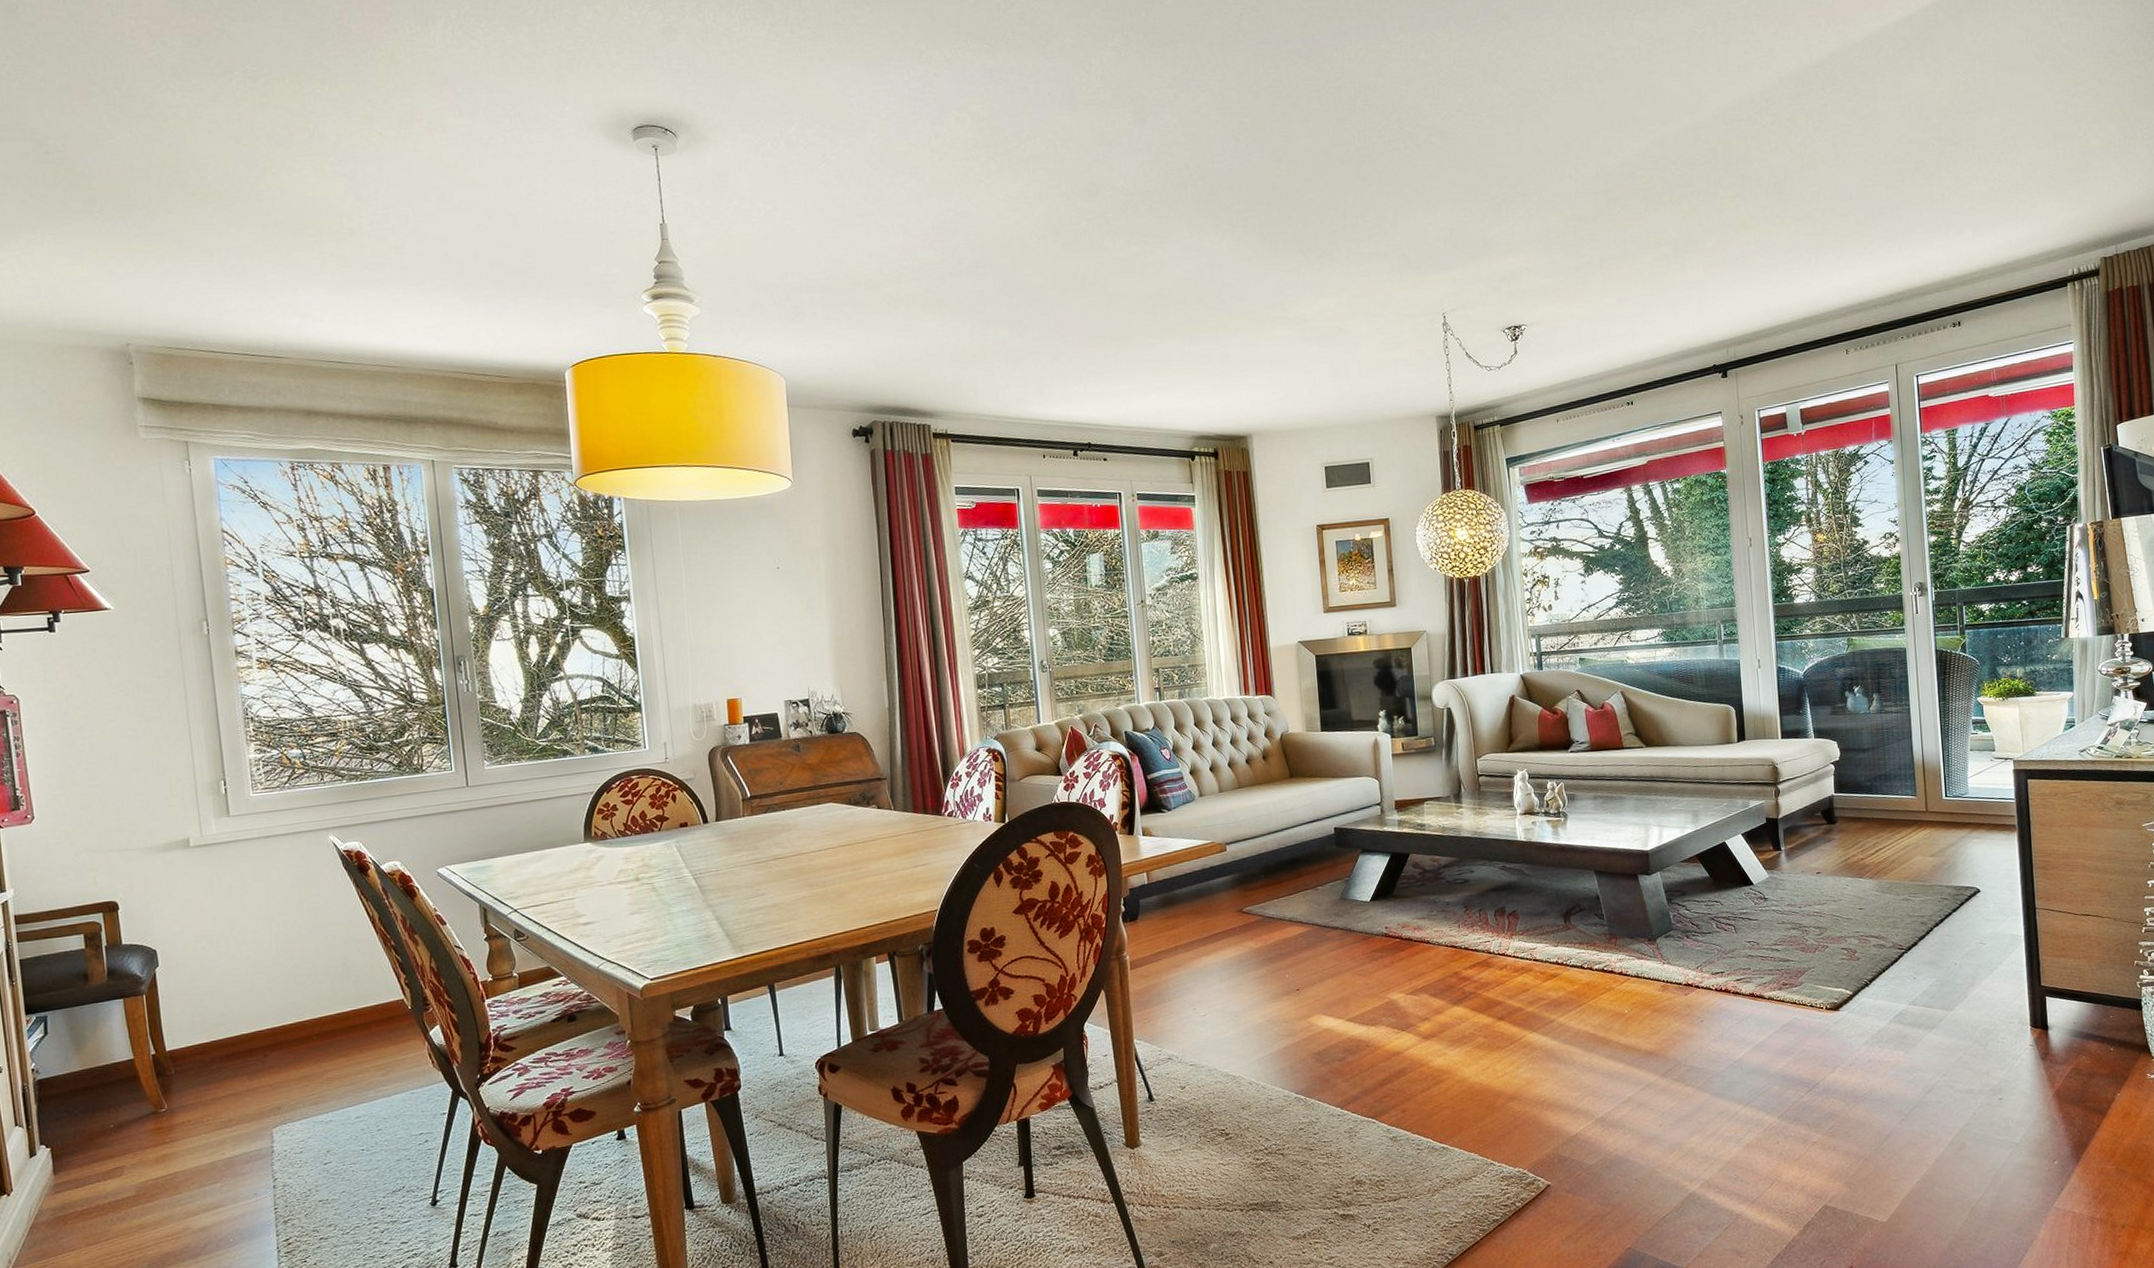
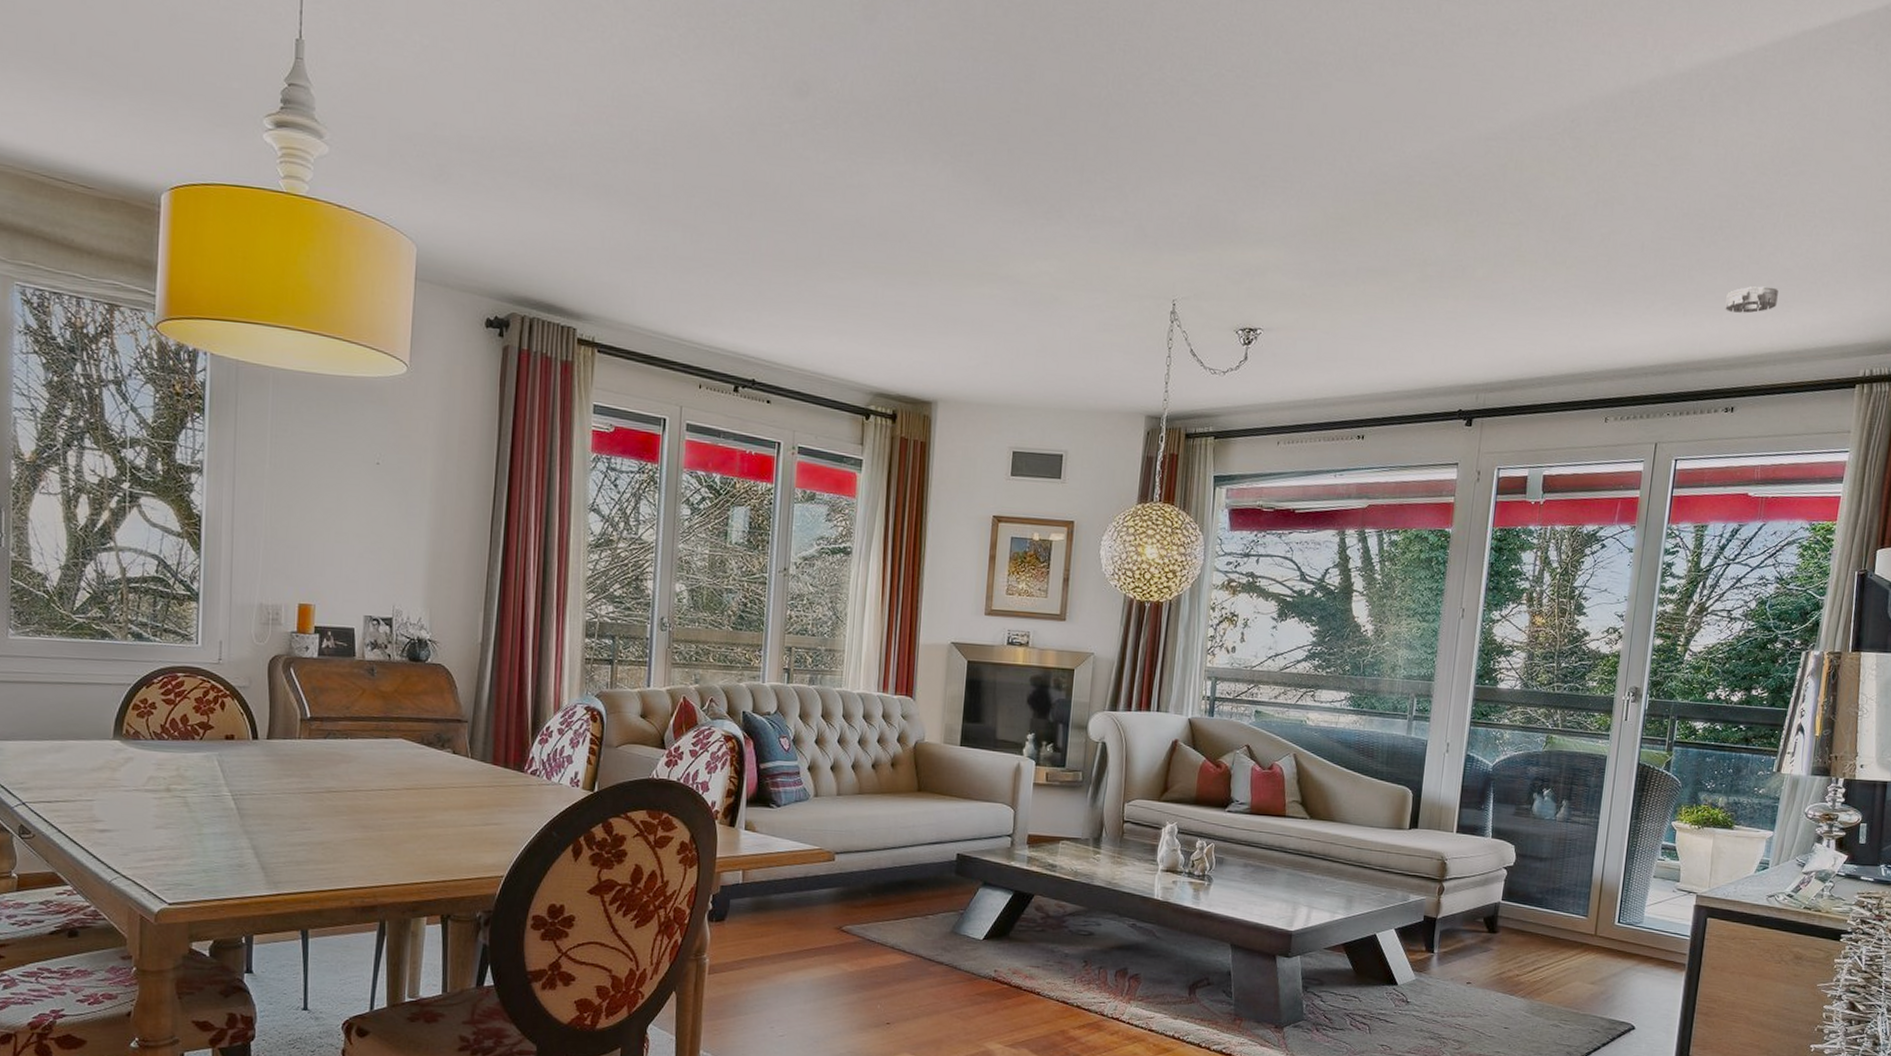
smoke detector: none [1934,212,1981,240] -> present [1725,285,1779,314]

